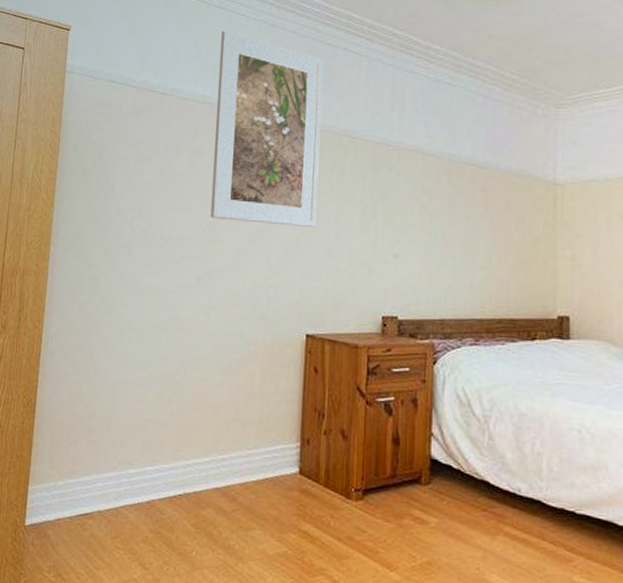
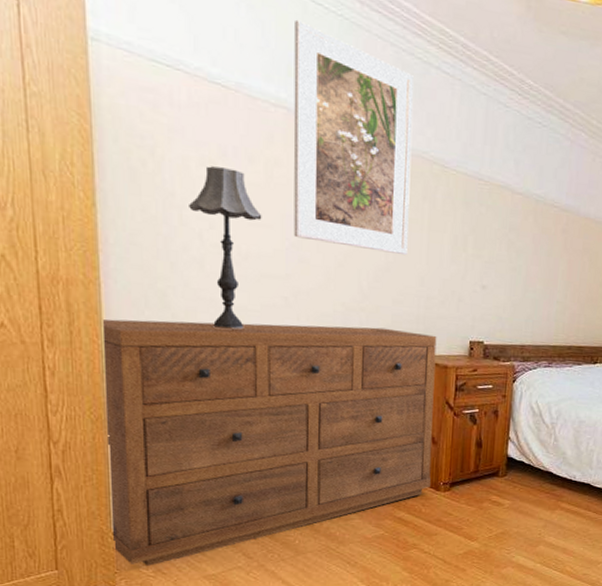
dresser: none [22,304,346,569] -> present [103,319,437,566]
table lamp: none [125,161,184,311] -> present [189,166,262,330]

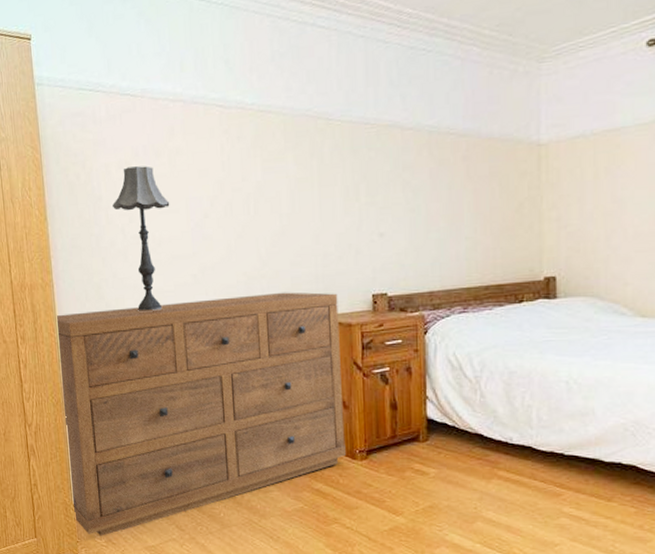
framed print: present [293,19,413,255] -> none [183,19,300,217]

